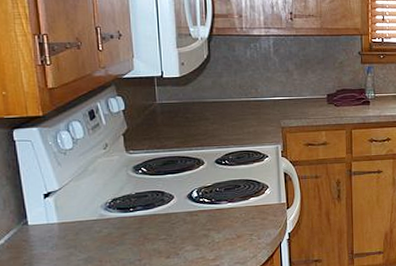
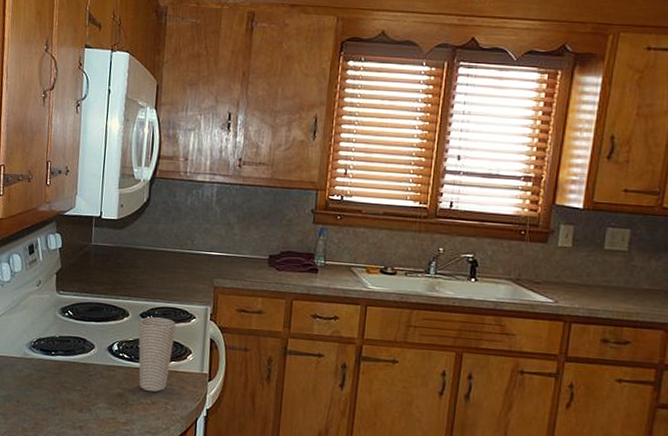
cup: none [215,161,251,227] -> present [138,317,176,392]

